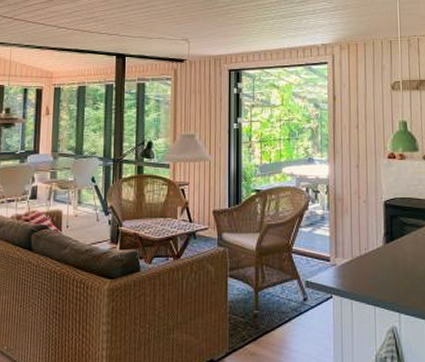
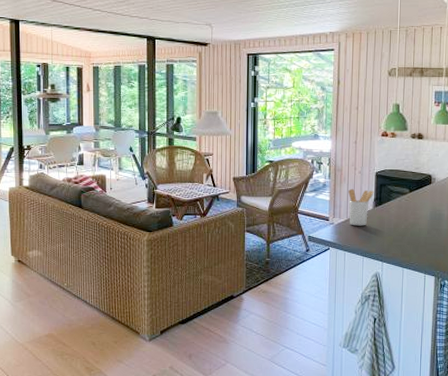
utensil holder: none [352,221,384,268] -> present [348,188,374,226]

